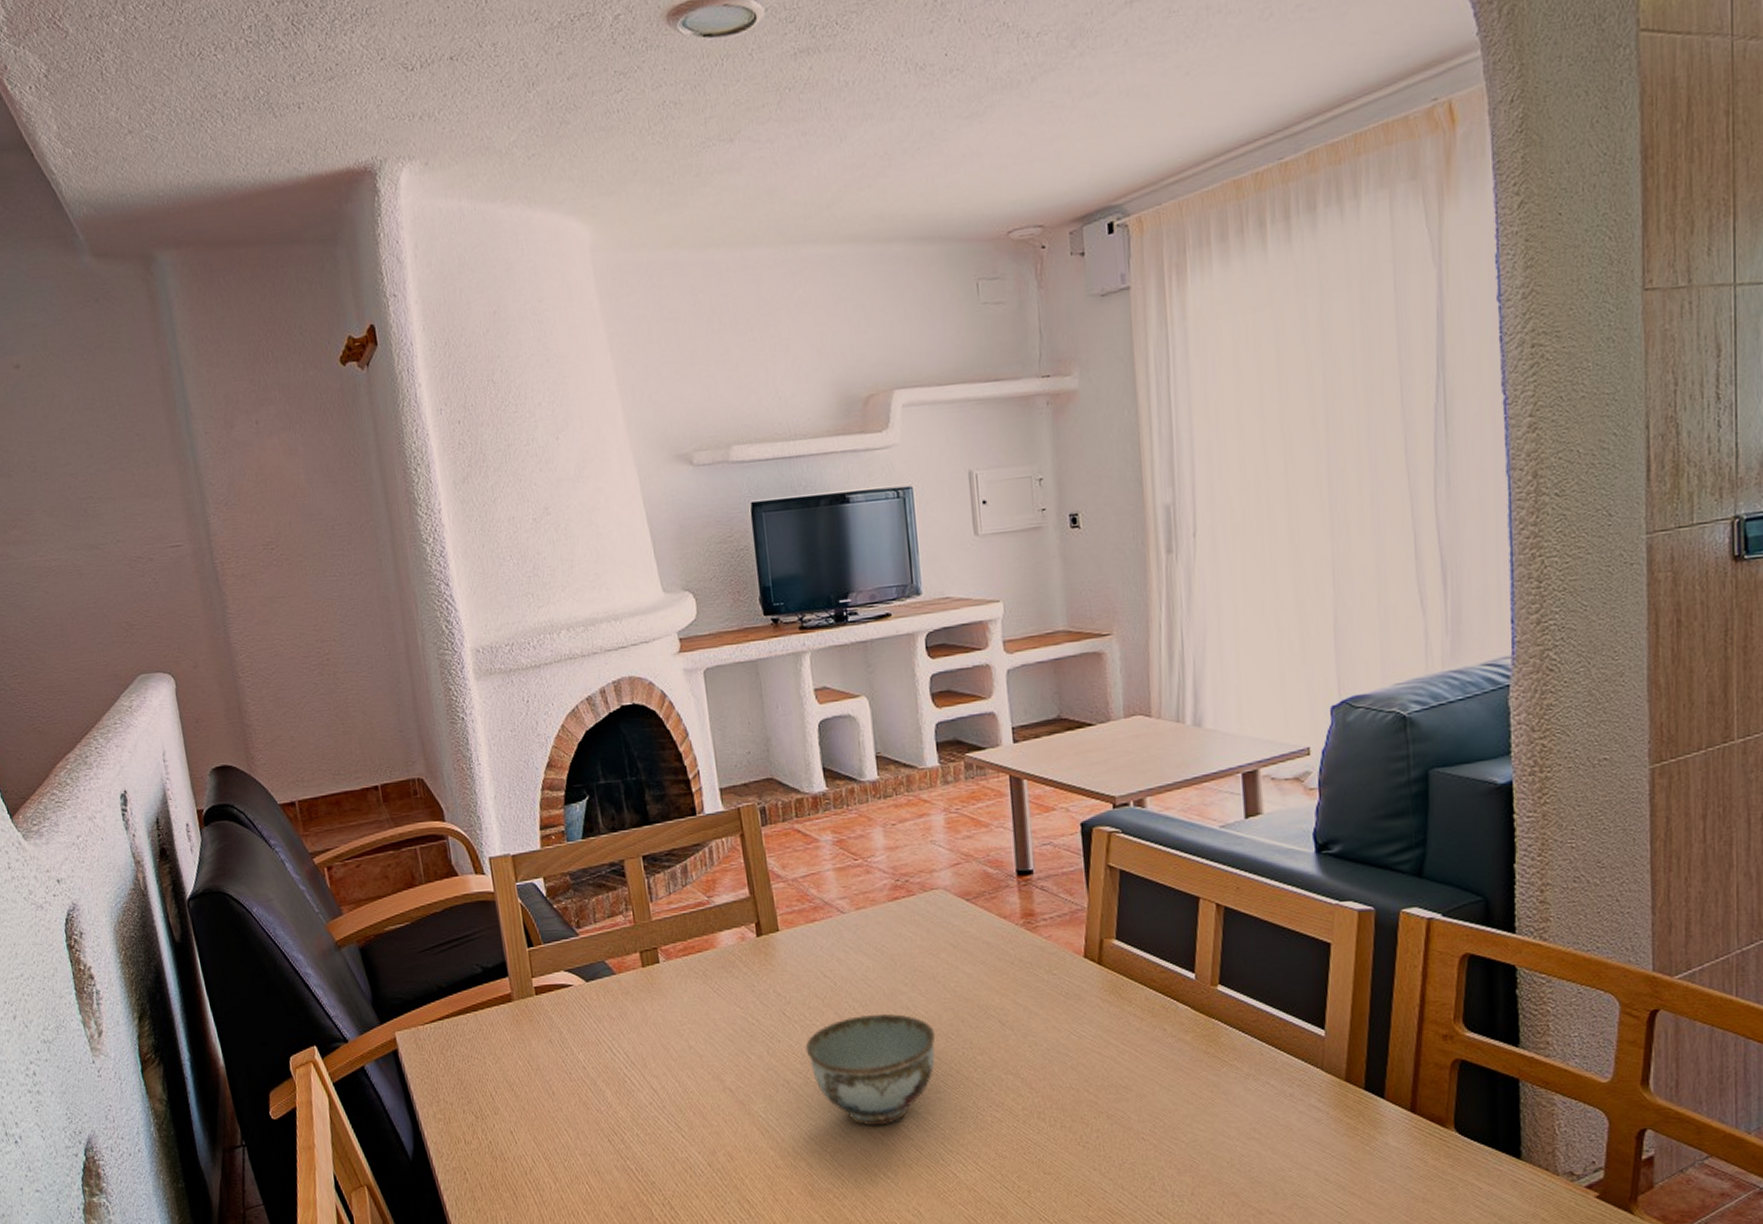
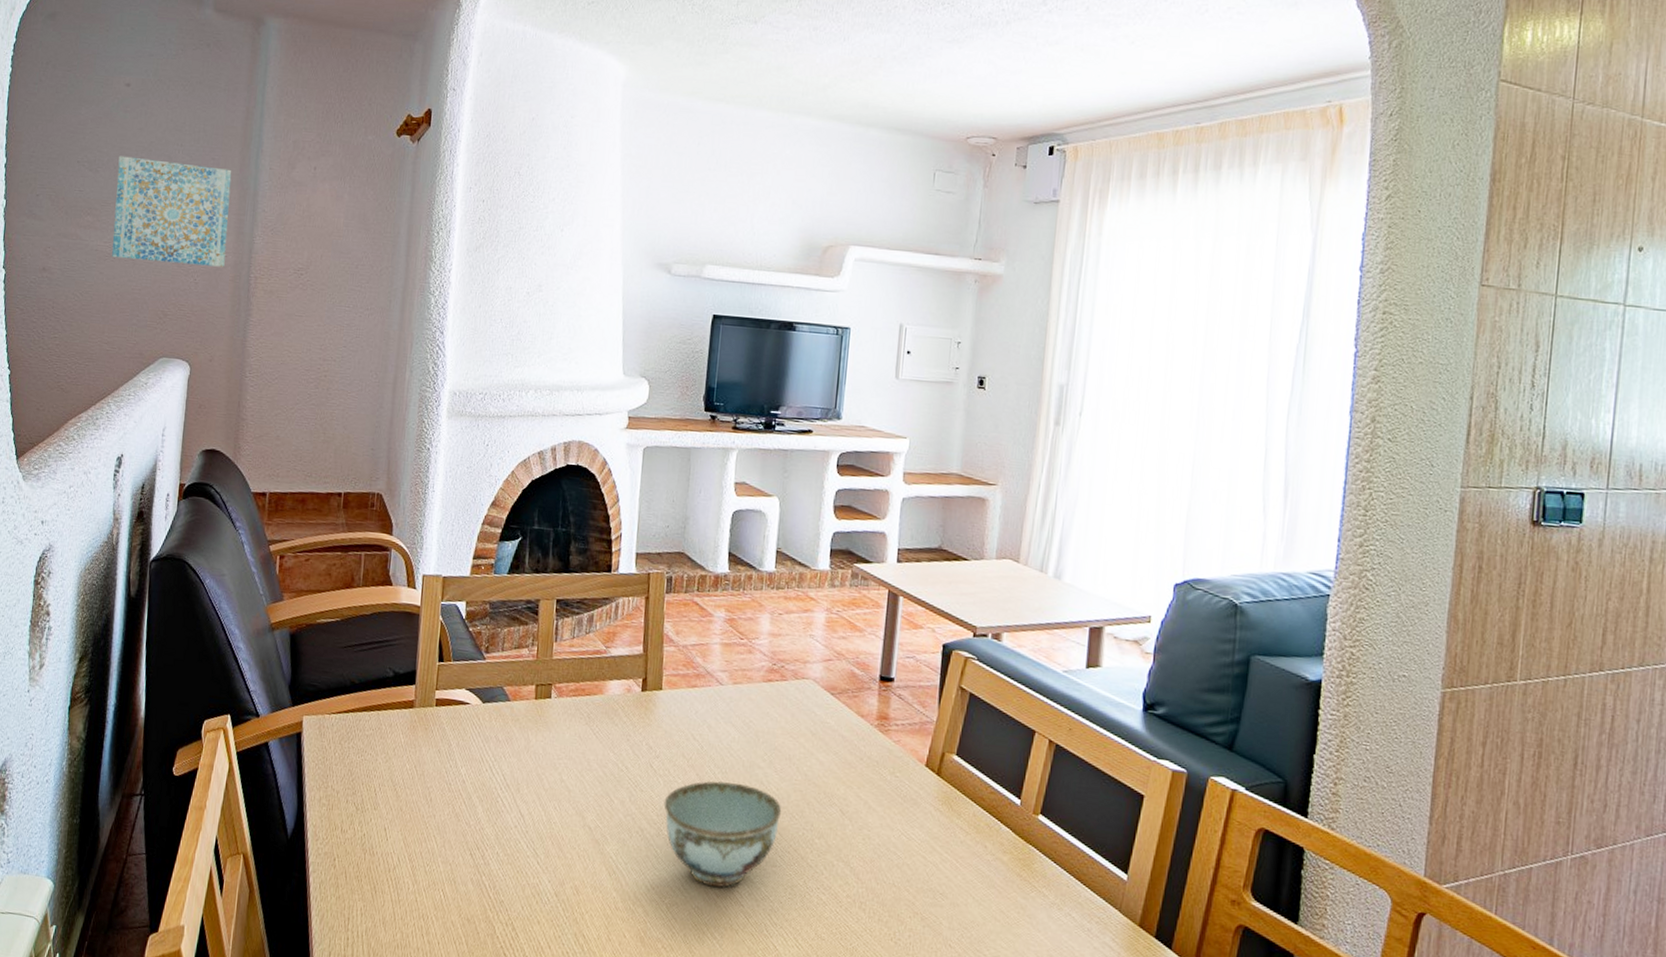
wall art: none [30,443,183,572] -> present [112,156,232,267]

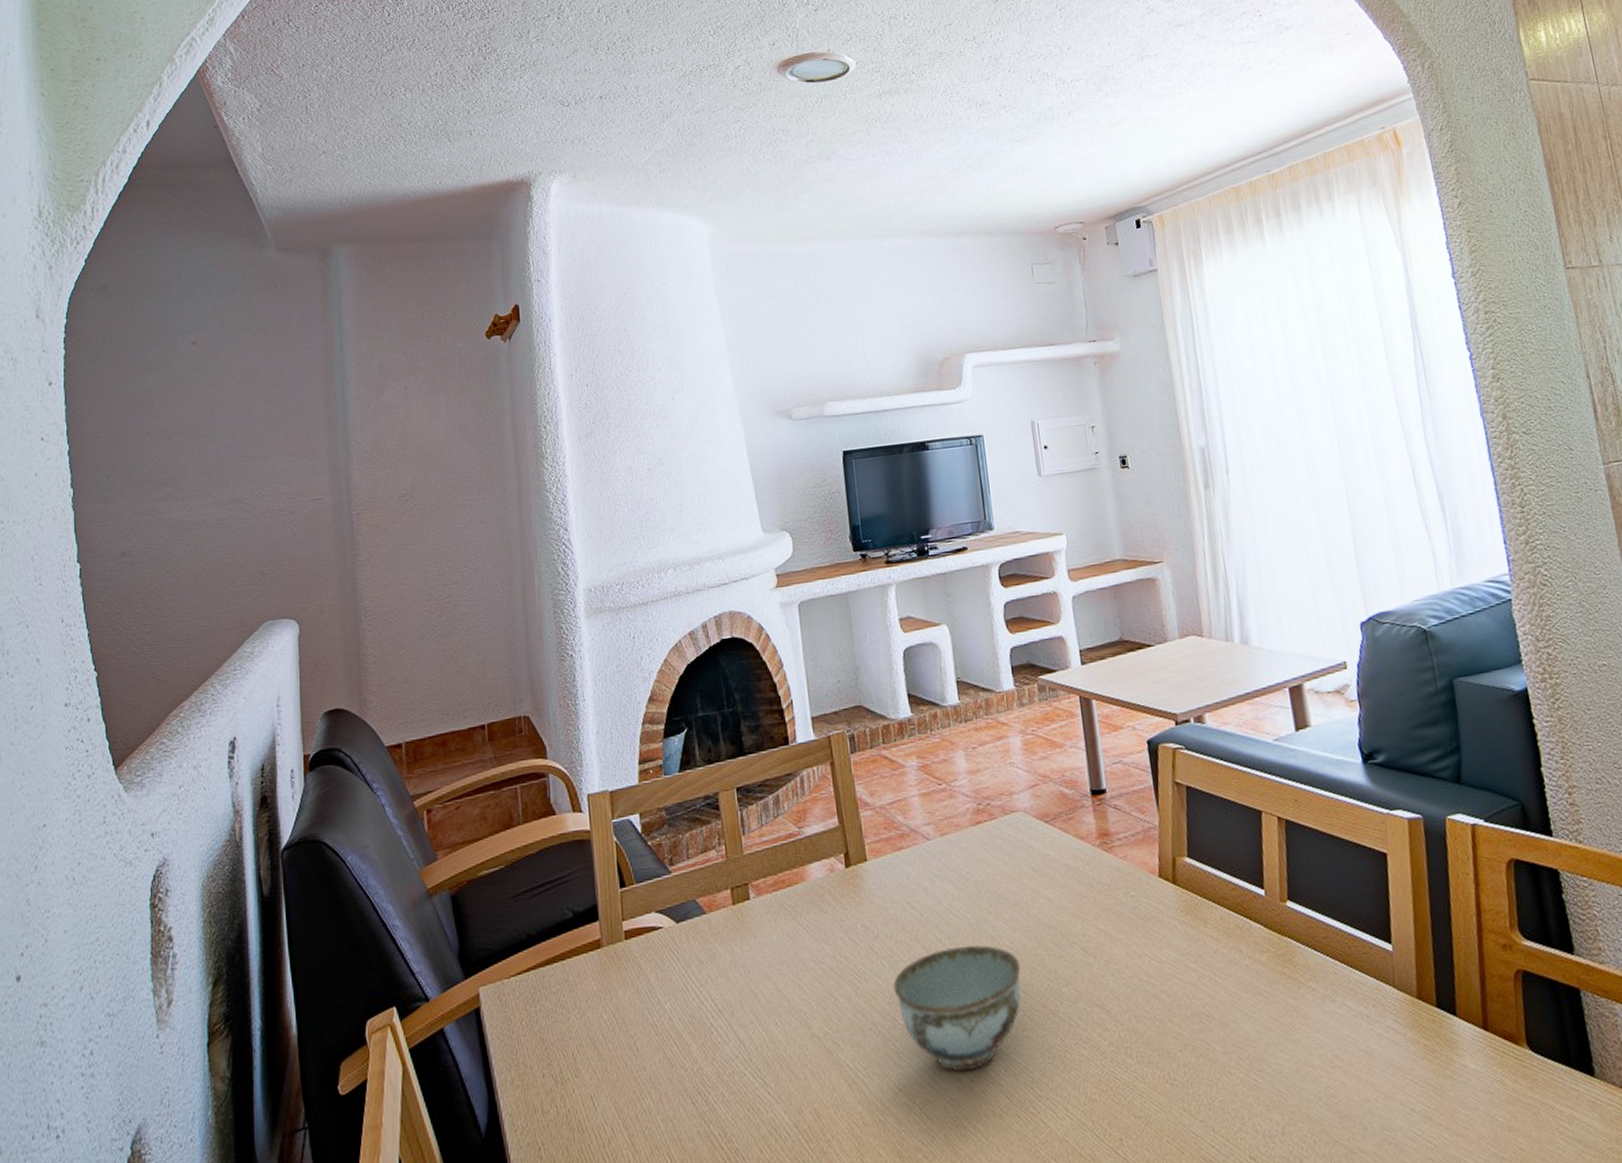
wall art: present [112,156,232,267] -> none [193,407,322,526]

